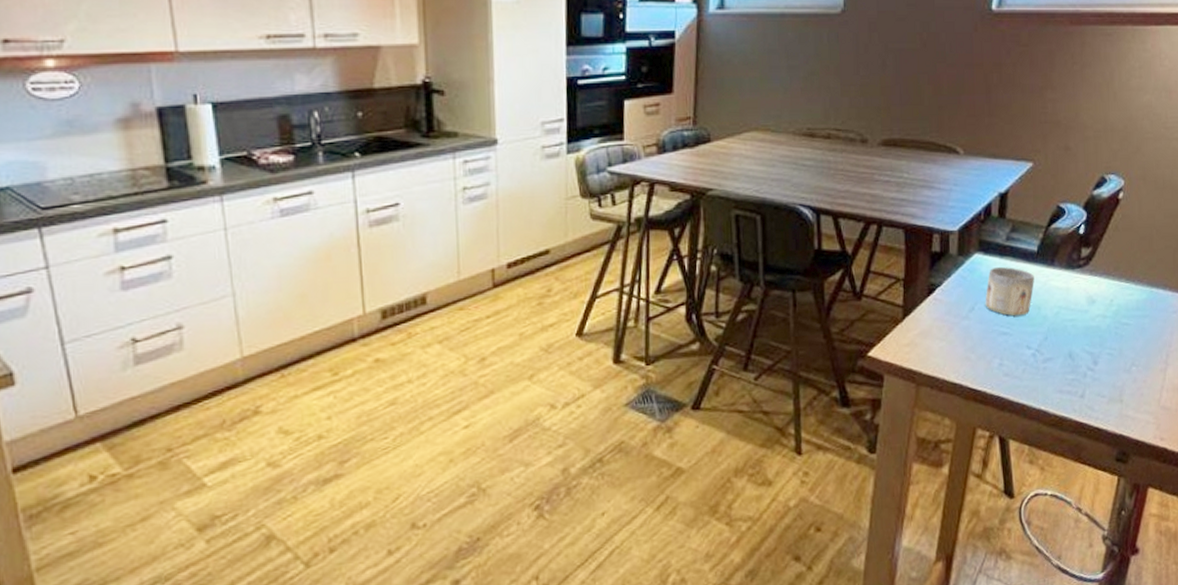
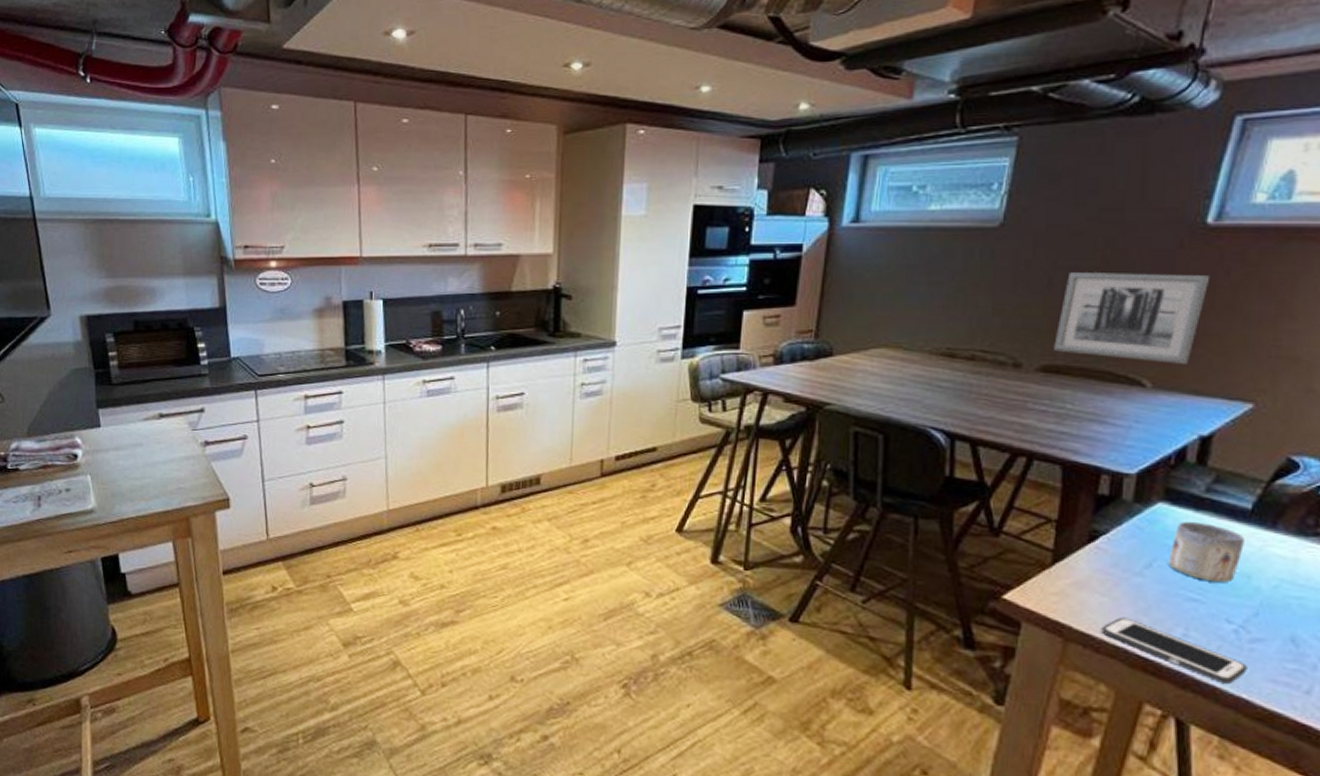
wall art: none [890,54,997,132] -> present [1054,272,1211,364]
cell phone: none [943,357,1043,400] -> present [1101,617,1247,684]

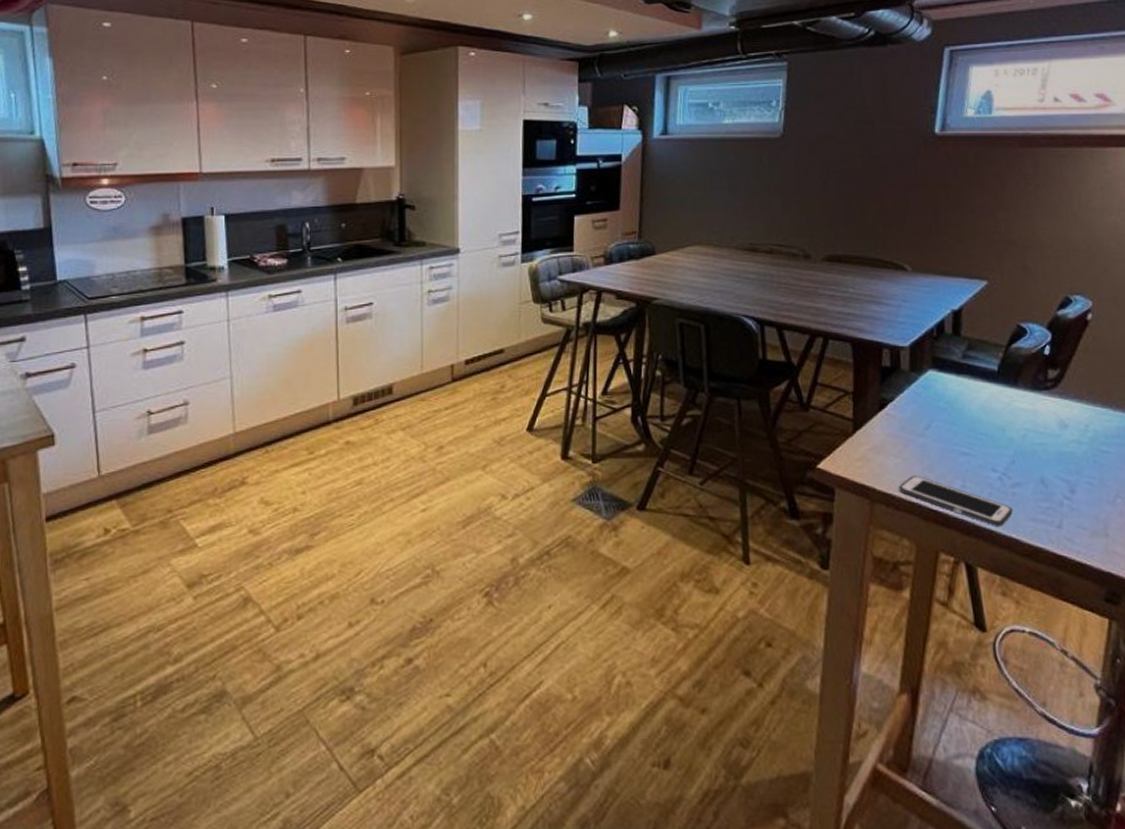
wall art: present [1054,272,1211,364] -> none [833,175,943,250]
mug: present [1168,521,1244,583] -> none [942,384,997,437]

